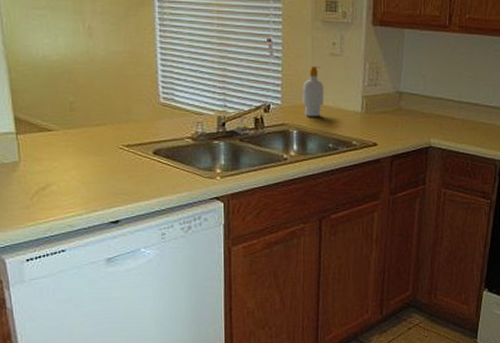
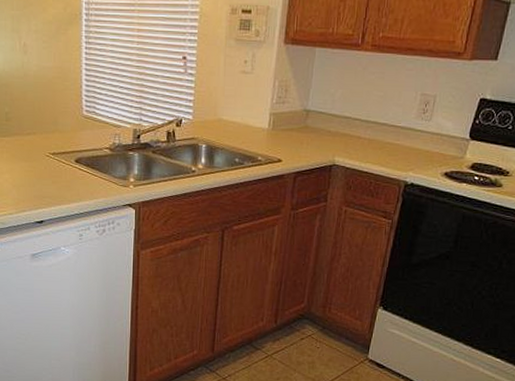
soap bottle: present [303,66,324,117] -> none [213,83,234,133]

